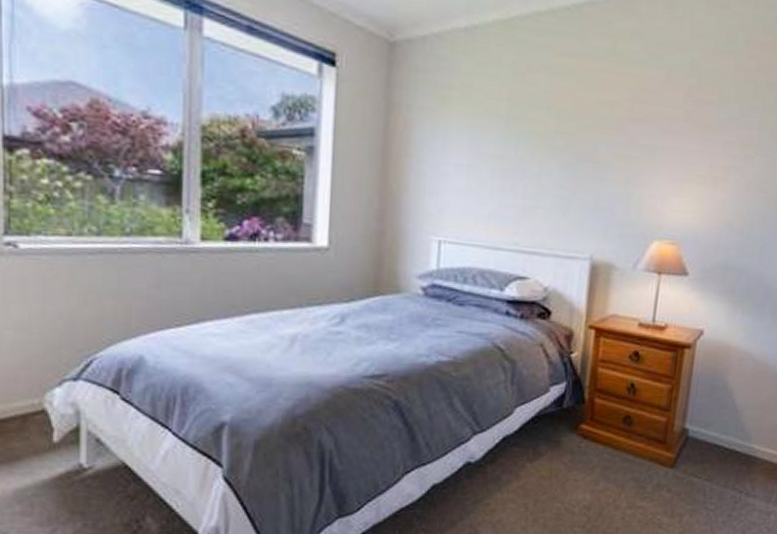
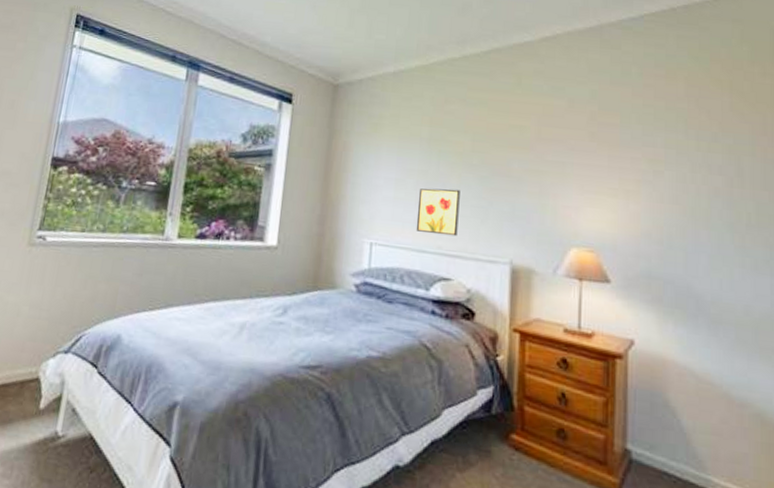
wall art: none [490,176,541,231] -> present [416,188,460,237]

